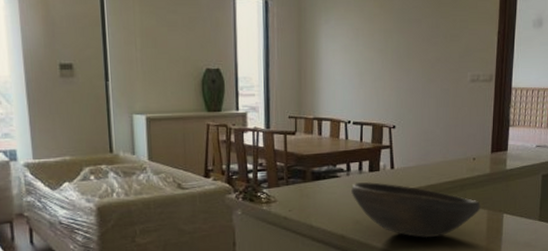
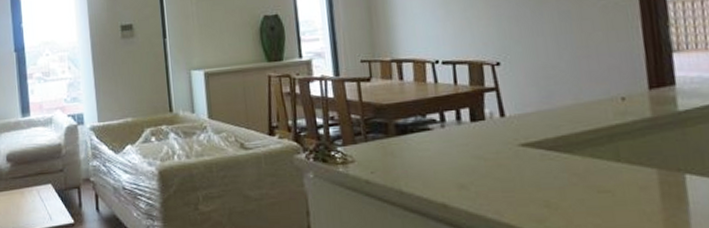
bowl: present [351,182,481,238] -> none [449,134,645,209]

